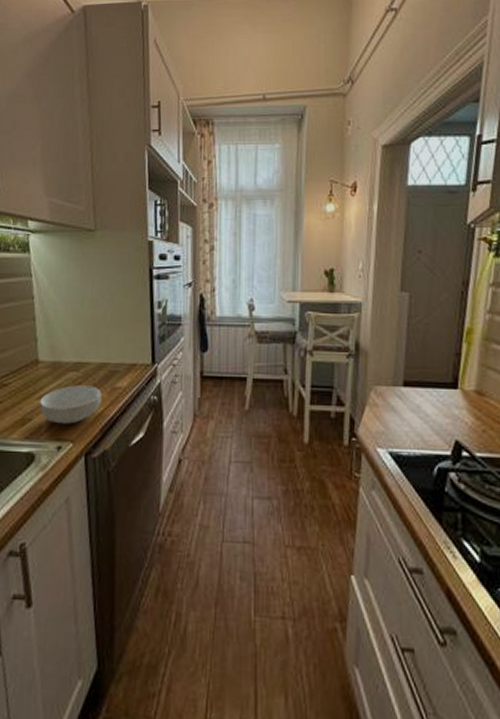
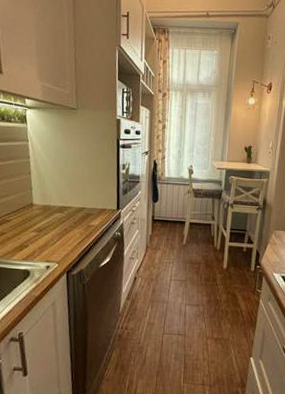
cereal bowl: present [39,385,102,424] -> none [33,223,80,251]

